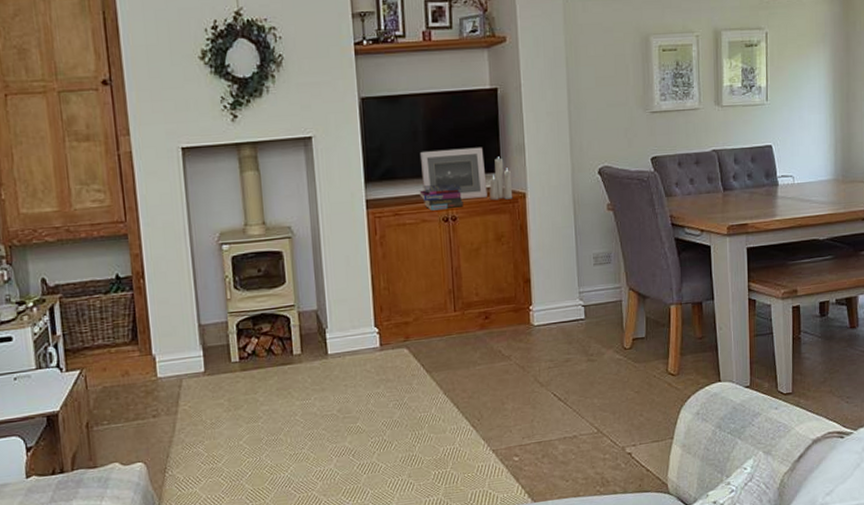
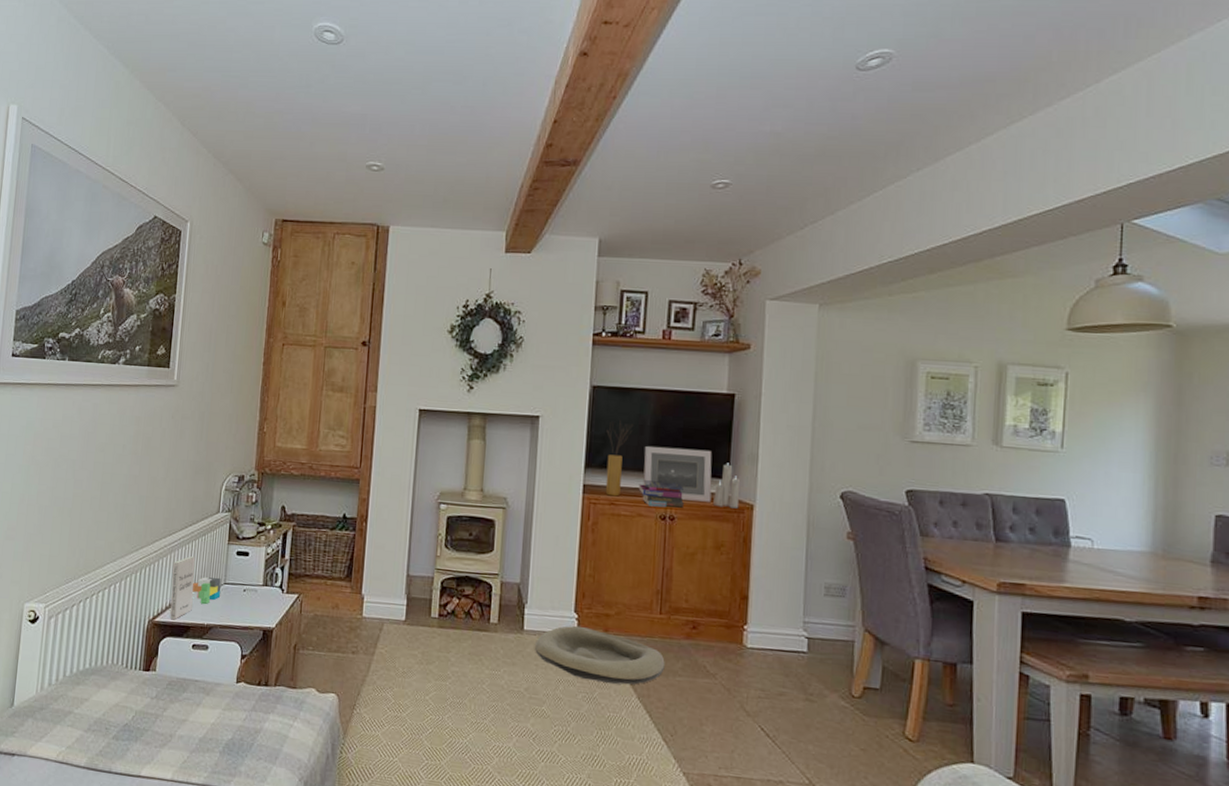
dog bed: none [340,338,465,389] -> present [534,625,665,685]
vase: none [381,128,406,207] -> present [605,419,633,497]

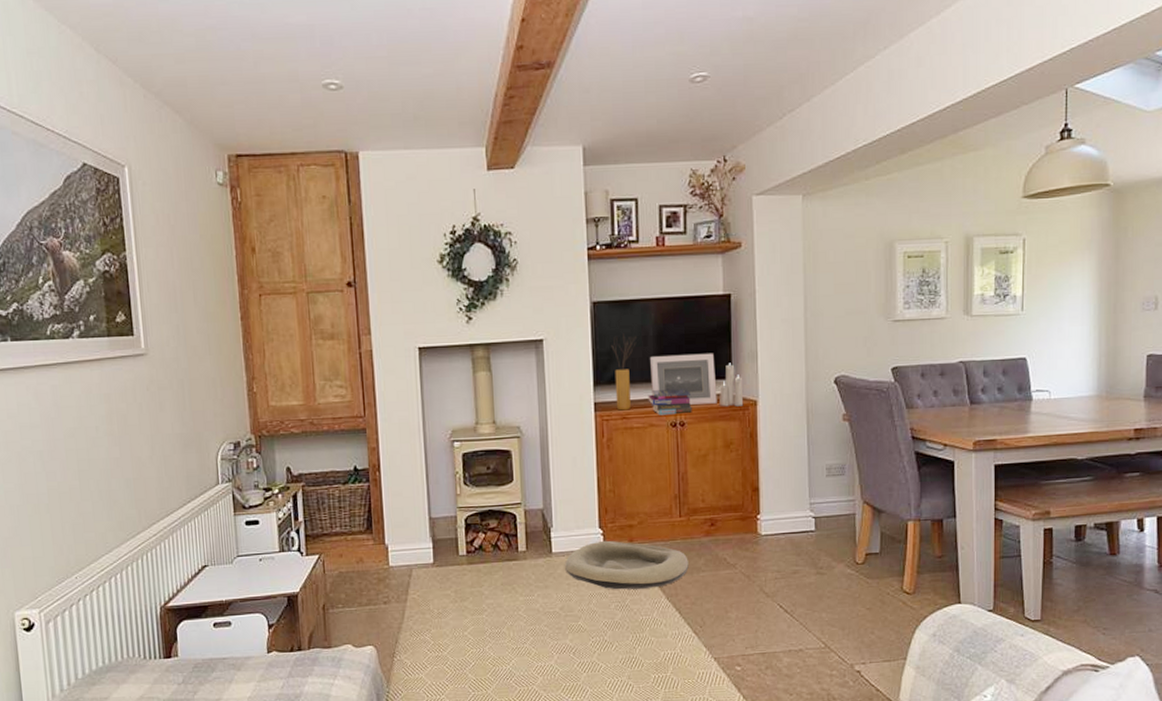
book: present [170,556,196,619] -> none [176,534,207,601]
toy blocks: present [192,577,221,604] -> none [203,551,236,580]

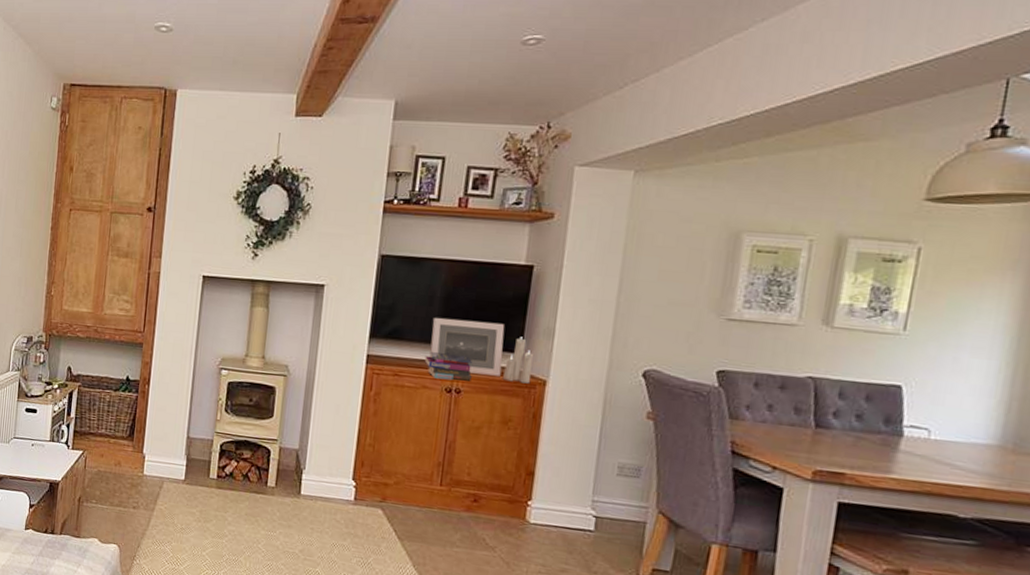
dog bed: present [564,540,689,590] -> none [310,492,443,553]
vase: present [611,332,637,411] -> none [389,289,422,368]

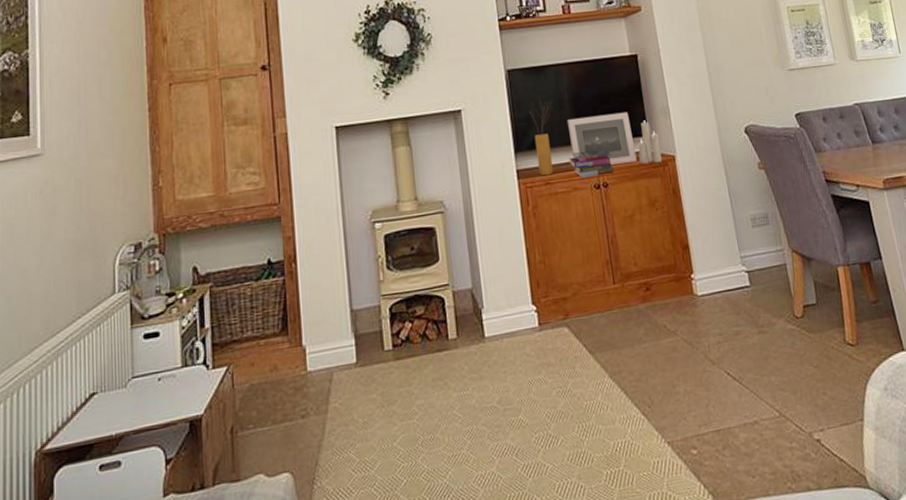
vase: none [389,289,422,368] -> present [528,98,553,177]

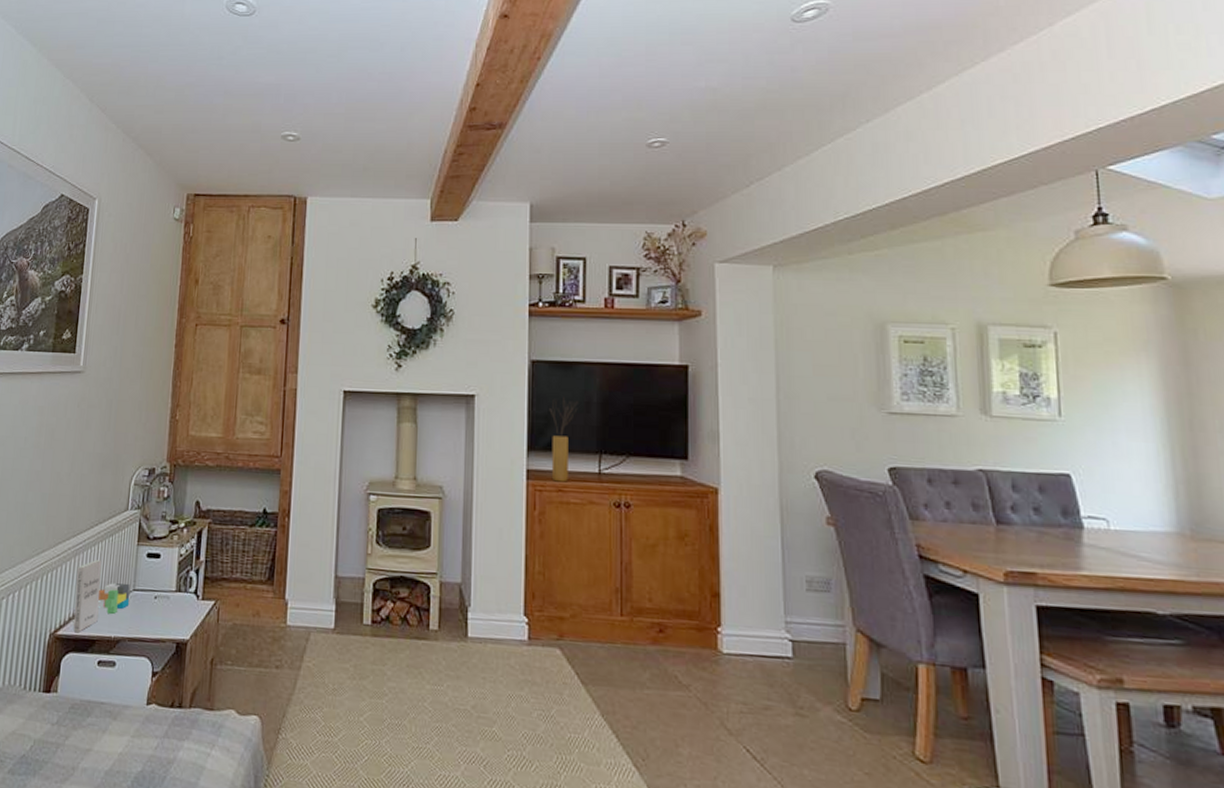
book: none [61,355,94,441] -> present [73,560,102,632]
toy blocks: none [91,372,130,411] -> present [98,583,130,614]
picture frame: present [566,111,637,166] -> none [592,425,670,488]
books: present [569,149,614,178] -> none [588,463,640,495]
candle: present [637,120,663,165] -> none [671,441,702,493]

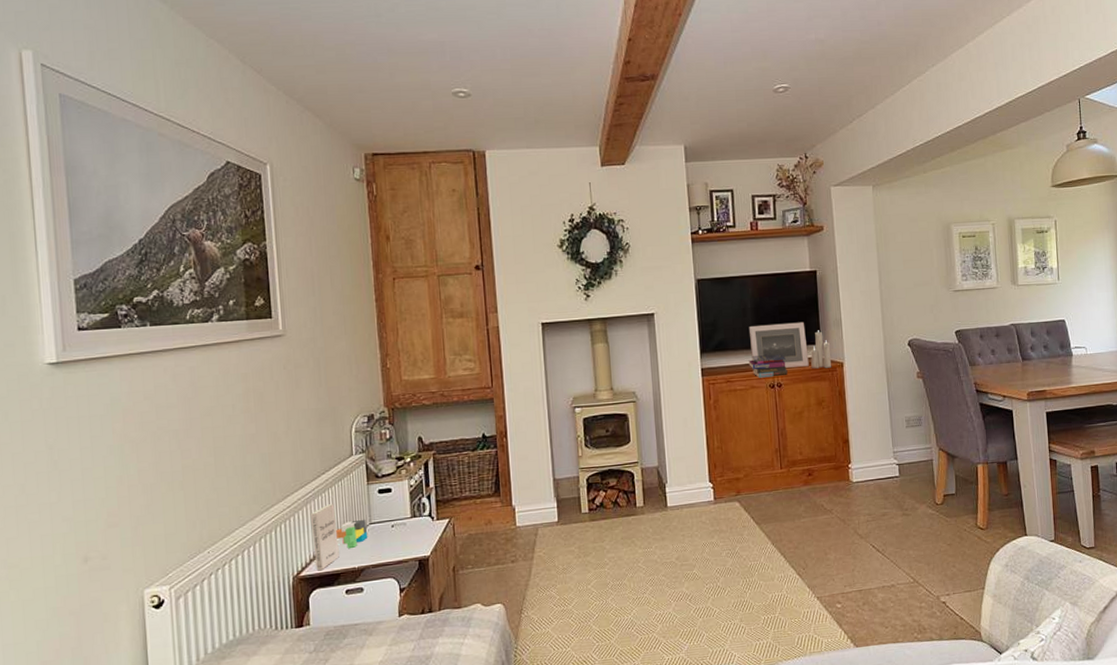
vase: present [549,396,578,482] -> none [714,306,737,375]
books: none [588,463,640,495] -> present [748,354,788,378]
picture frame: none [592,425,670,488] -> present [748,322,809,369]
candle: none [671,441,702,493] -> present [810,330,832,369]

